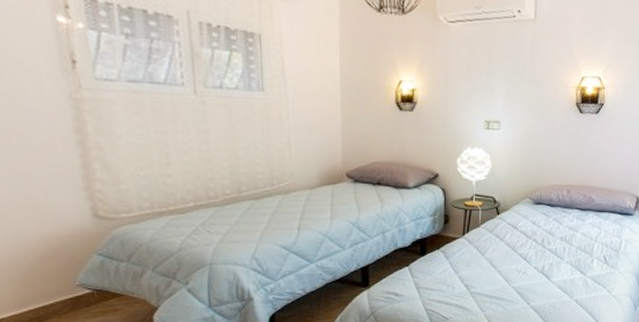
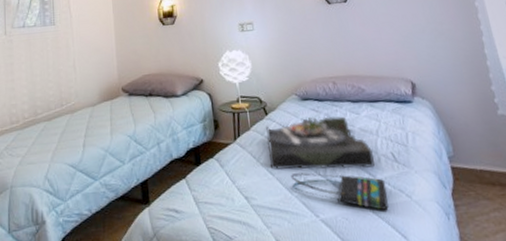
serving tray: none [493,221,588,267] -> present [266,116,375,170]
tote bag: none [511,268,593,301] -> present [291,173,389,210]

